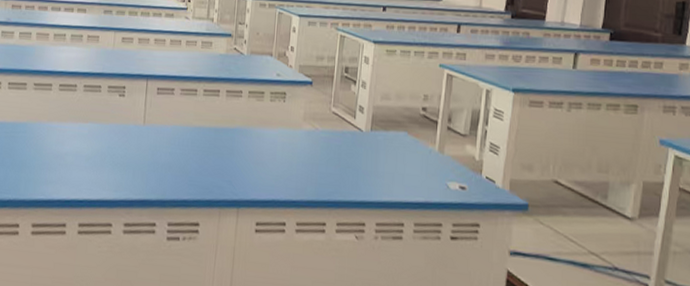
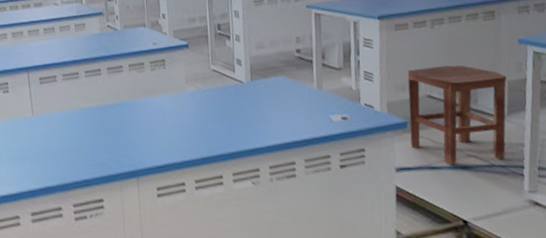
stool: none [529,150,643,264] -> present [407,65,507,165]

